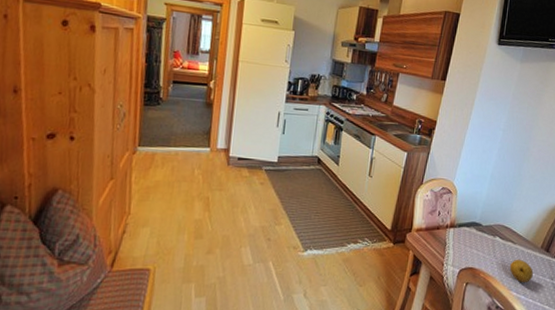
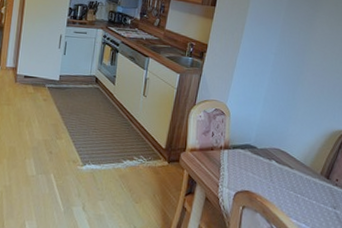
fruit: present [509,259,533,282] -> none [288,184,313,210]

